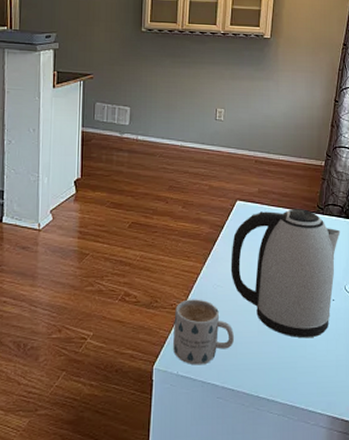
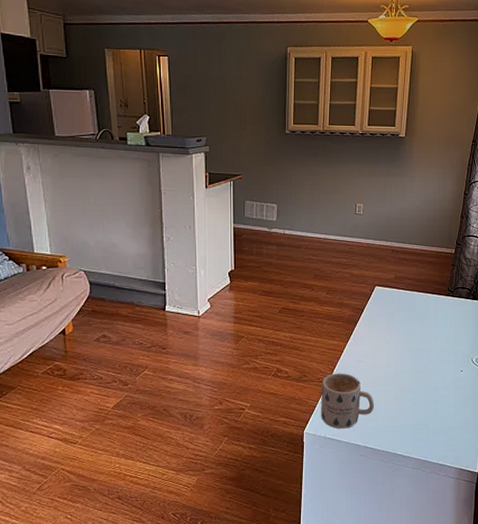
kettle: present [230,209,341,338] -> none [370,292,469,404]

